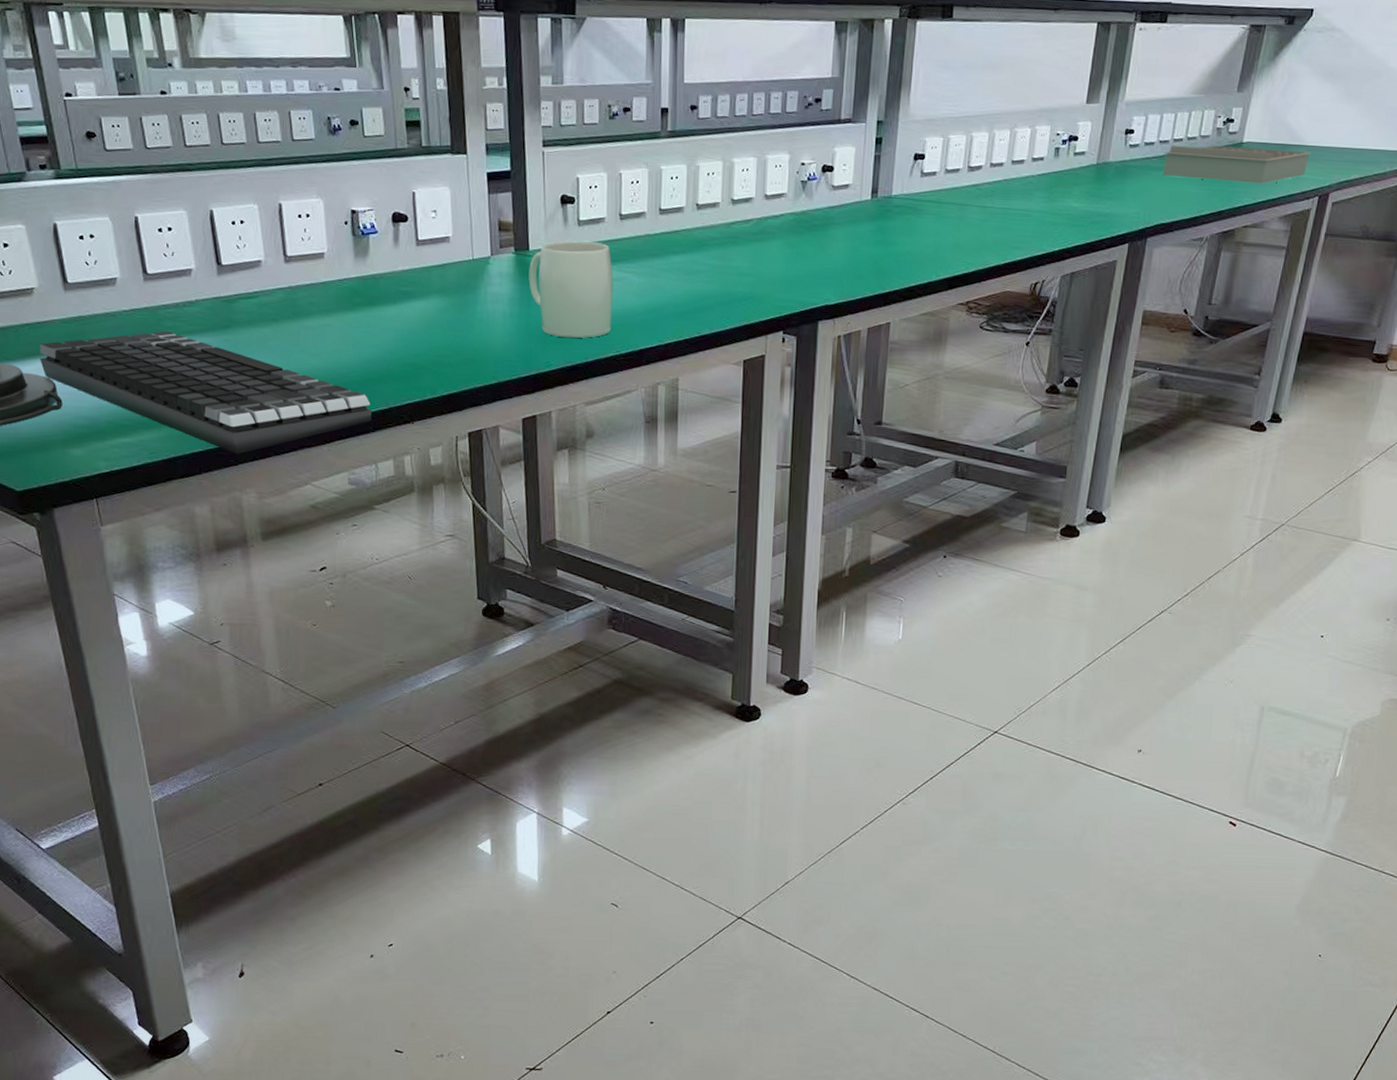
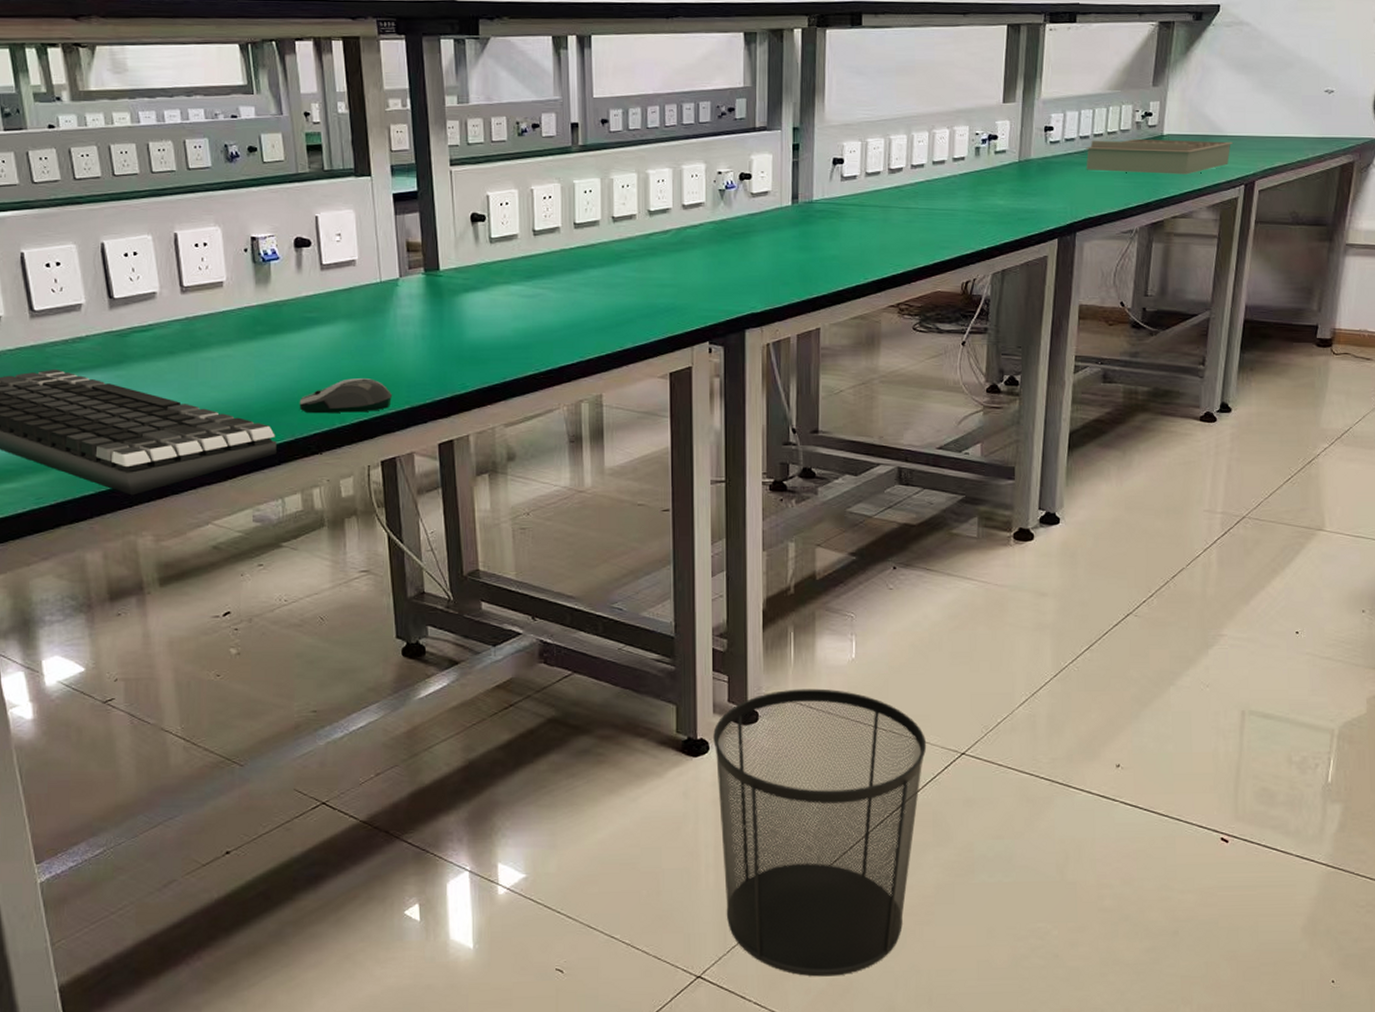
computer mouse: none [393,352,481,385] -> present [299,378,393,413]
mug: present [528,241,614,338] -> none [440,259,530,357]
waste bin: none [765,664,963,925] -> present [713,688,927,977]

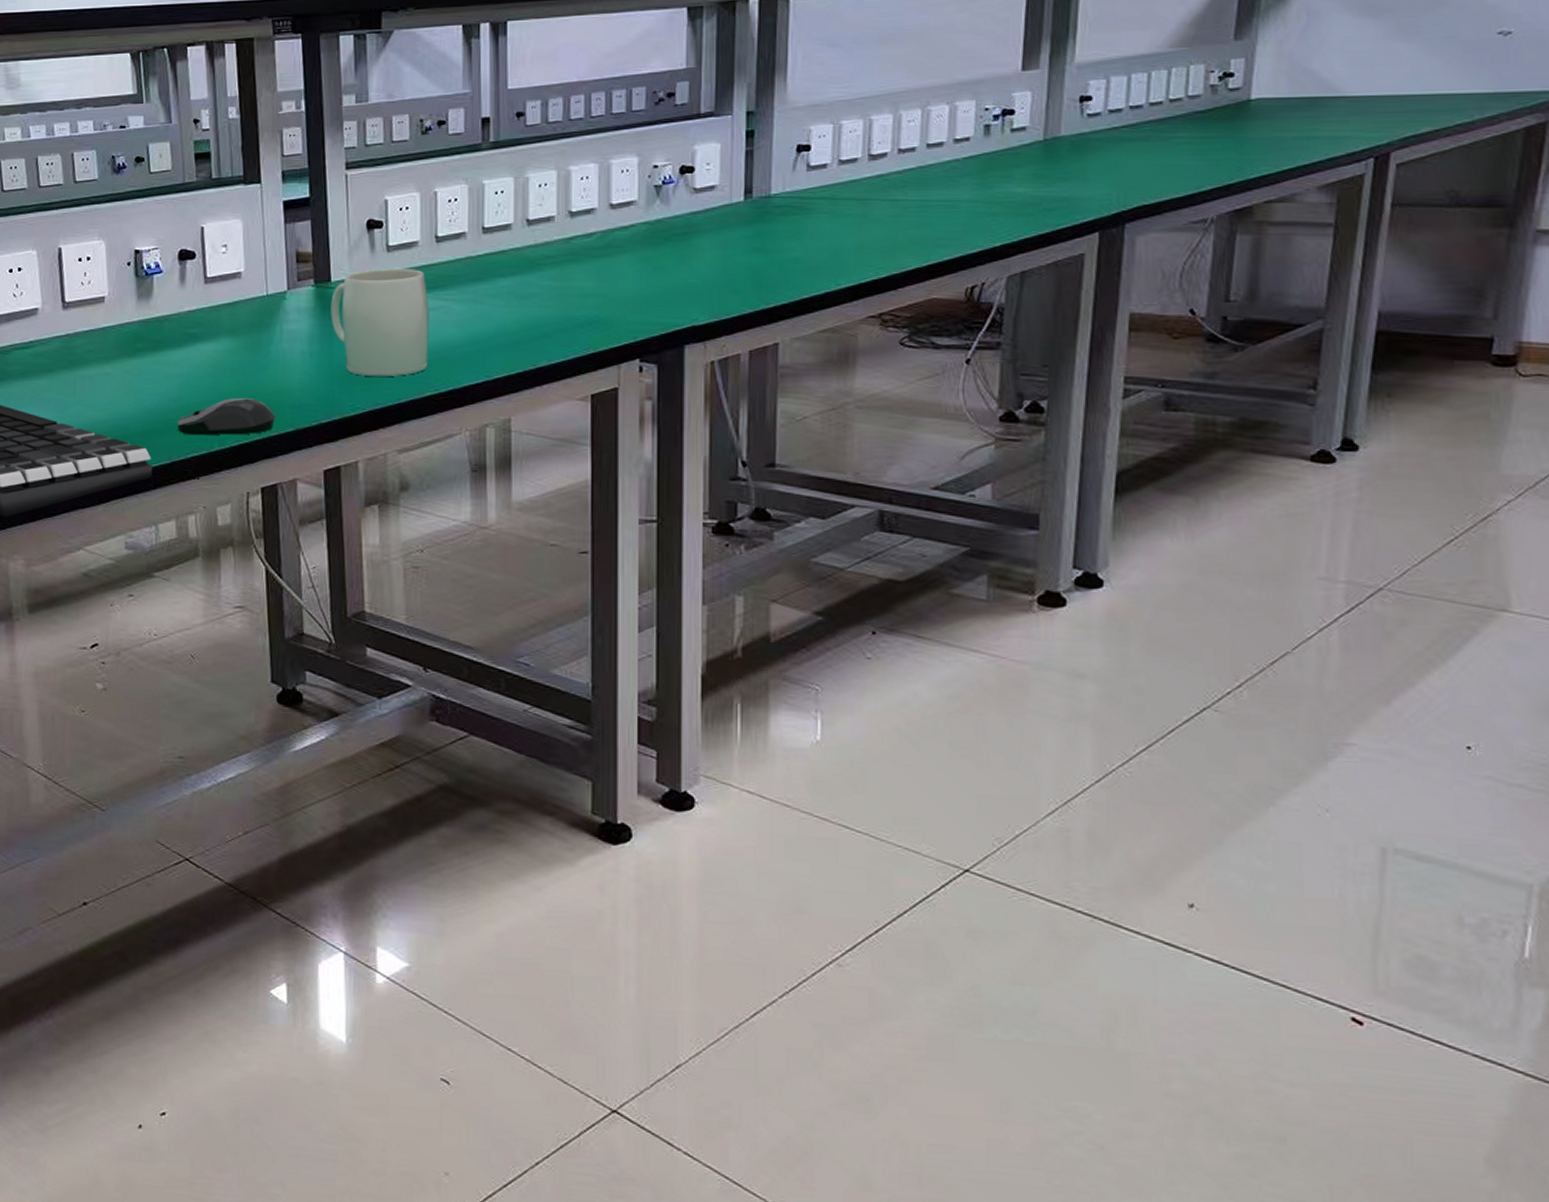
mug: none [440,259,530,357] -> present [330,269,430,376]
waste bin: present [713,688,927,977] -> none [637,772,917,1134]
organizer tray: present [1085,139,1234,175] -> none [1137,104,1357,148]

